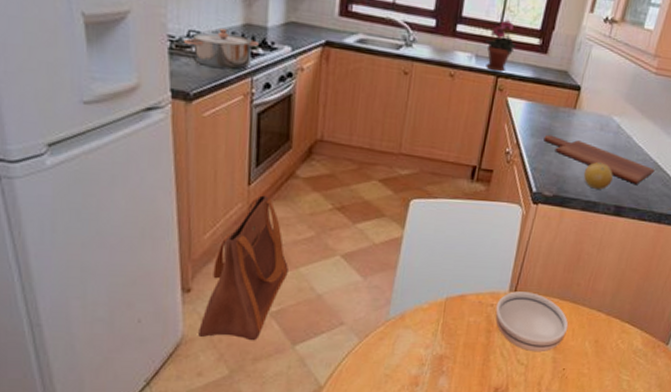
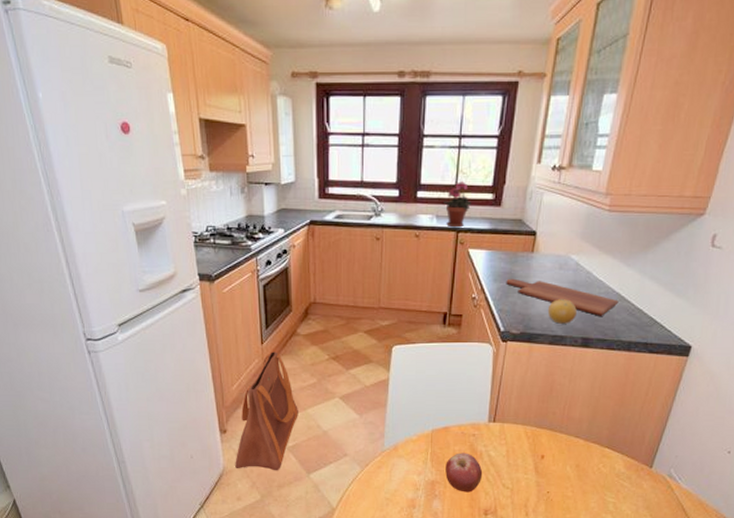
cooking pot: present [184,27,260,70] -> none [205,221,260,254]
fruit: none [456,324,498,369] -> present [445,453,483,493]
bowl: present [495,291,569,353] -> none [477,422,548,477]

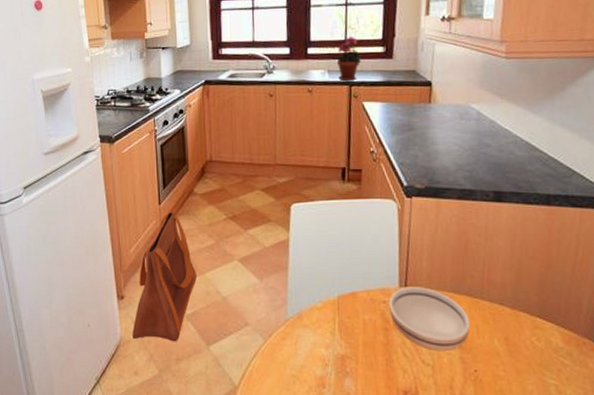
fruit: present [445,453,483,493] -> none [356,322,398,370]
bowl: none [477,422,548,477] -> present [389,287,471,352]
cutting board: present [506,278,619,316] -> none [405,130,530,168]
fruit: present [547,299,577,324] -> none [452,150,485,177]

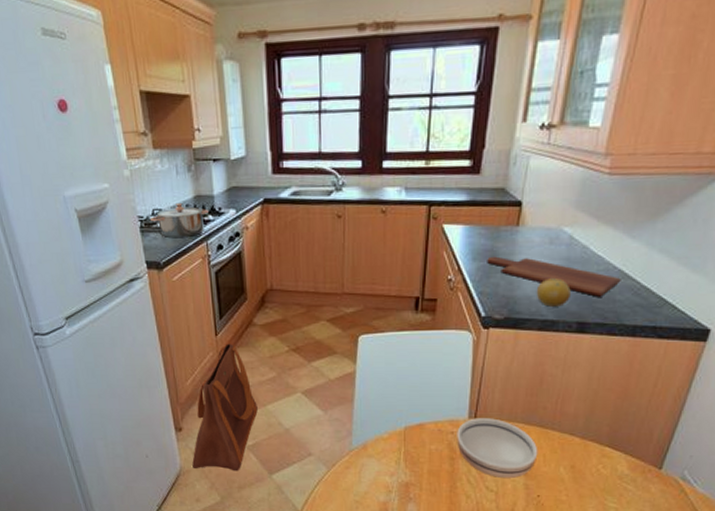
cooking pot: none [106,84,158,115] -> present [151,202,210,239]
potted plant: present [335,36,362,82] -> none [414,147,445,201]
cutting board: none [405,130,530,168] -> present [487,256,621,297]
fruit: none [452,150,485,177] -> present [536,278,571,307]

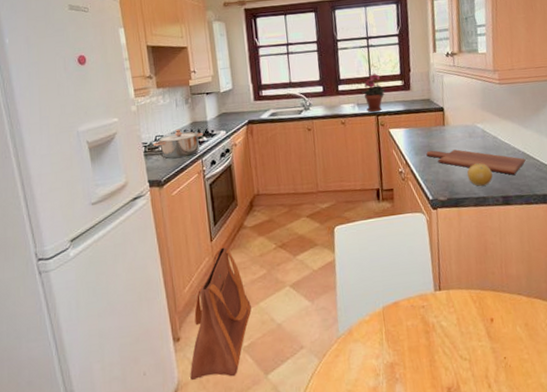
potted plant: none [414,147,445,201] -> present [362,73,385,113]
bowl: present [457,418,538,479] -> none [427,288,497,346]

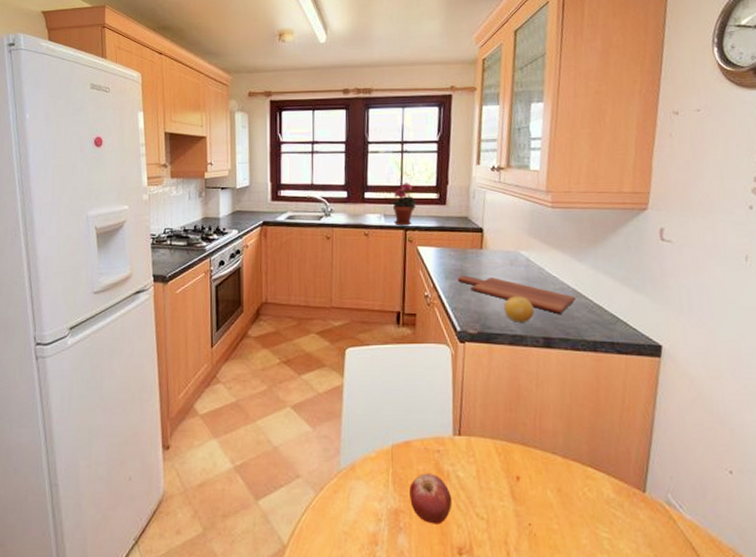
cooking pot: present [154,128,204,159] -> none [162,223,215,255]
shopping bag: present [190,247,251,381] -> none [176,355,247,497]
fruit: none [401,327,439,371] -> present [409,473,453,525]

